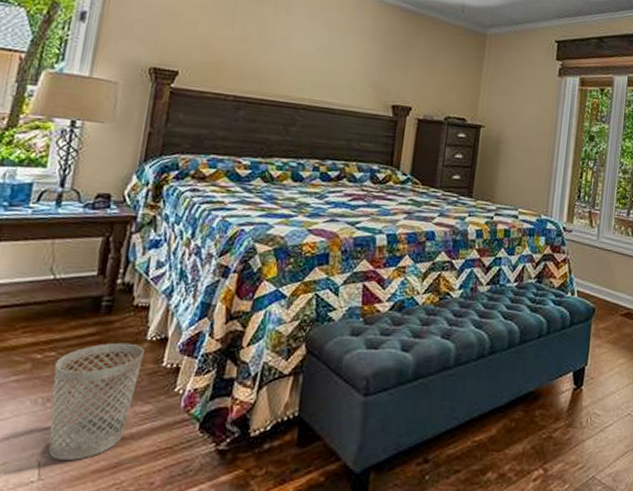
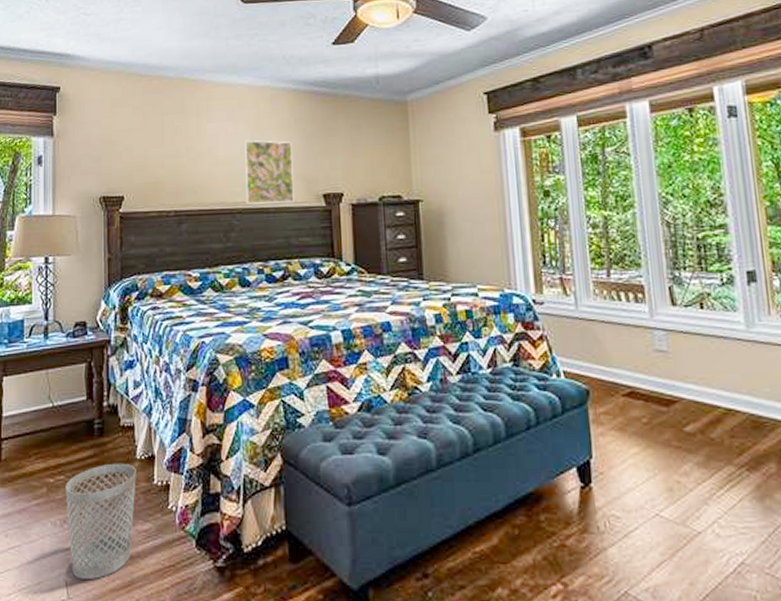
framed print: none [312,39,370,108] -> present [244,140,294,205]

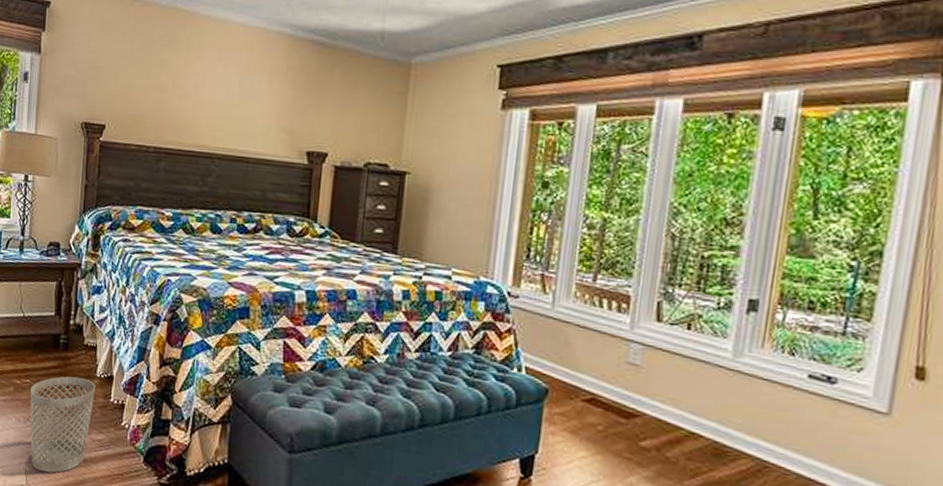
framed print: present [244,140,294,205] -> none [226,83,282,155]

